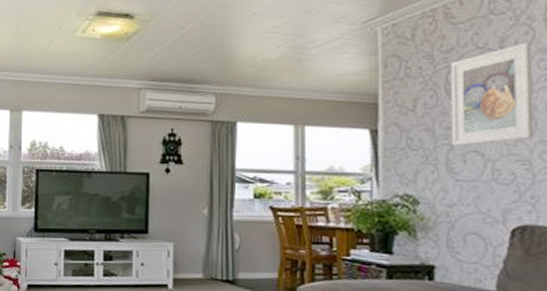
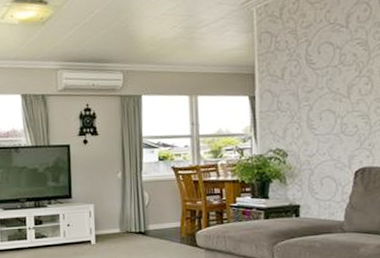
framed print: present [450,42,534,146] -> none [309,17,371,106]

